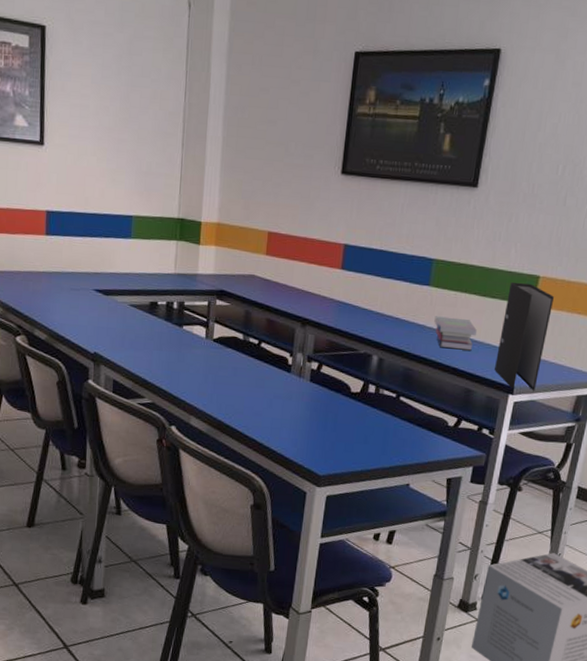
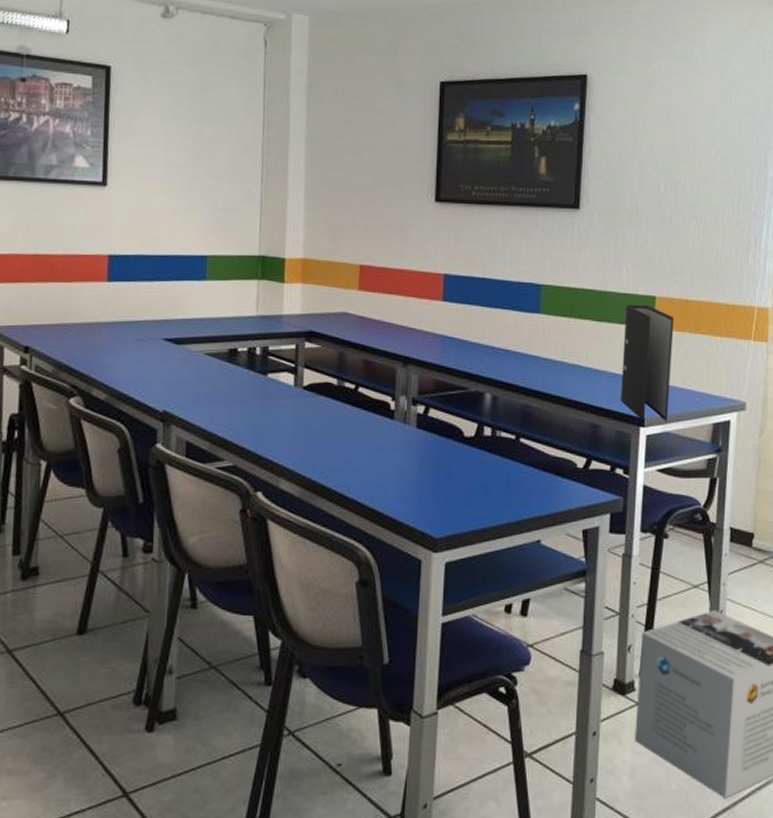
books: present [434,316,477,351] -> none [549,345,596,381]

